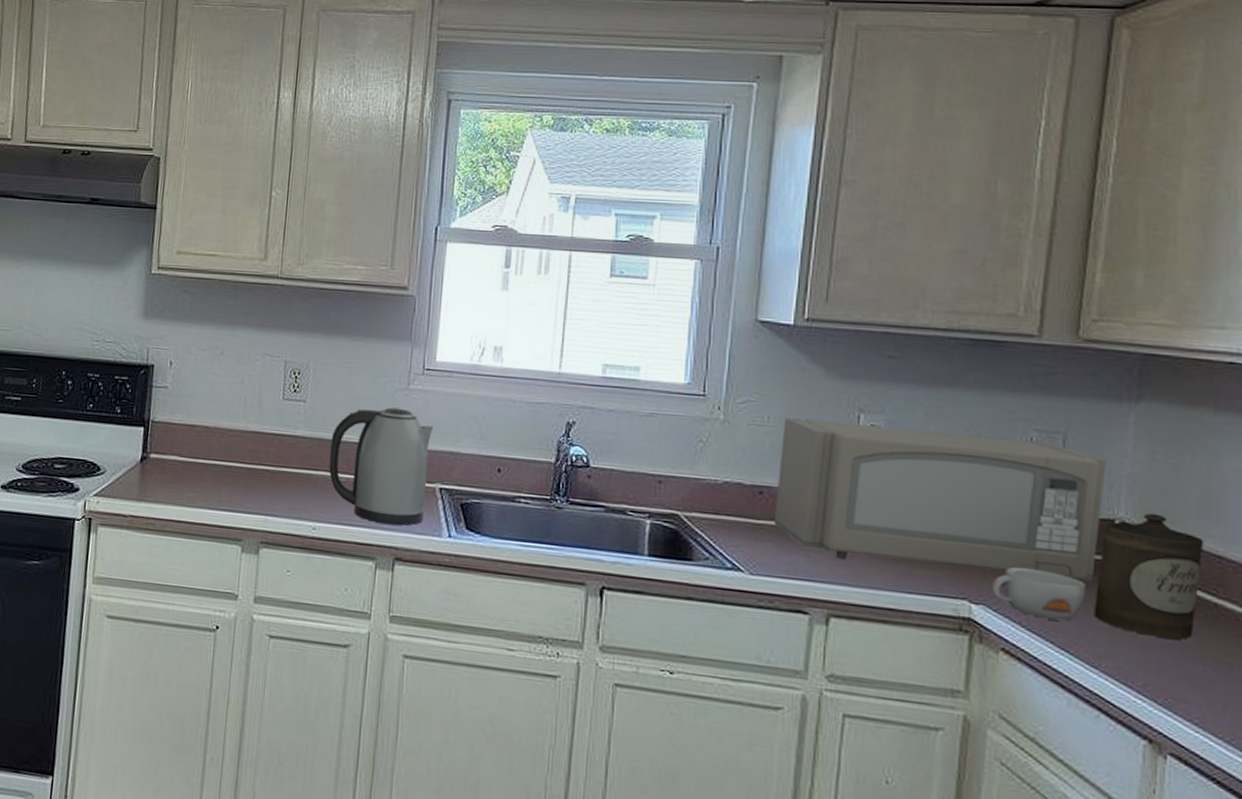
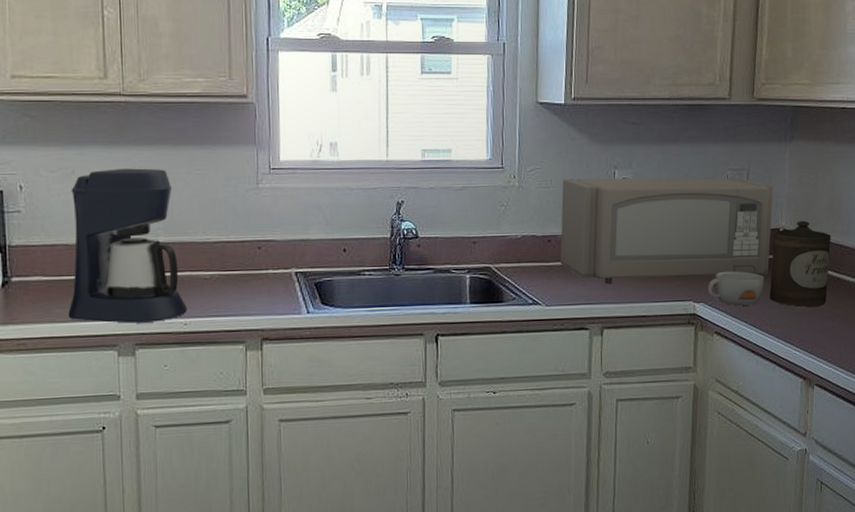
coffee maker: none [198,353,318,522] -> present [68,168,187,324]
kettle: present [329,407,433,525] -> none [191,206,285,310]

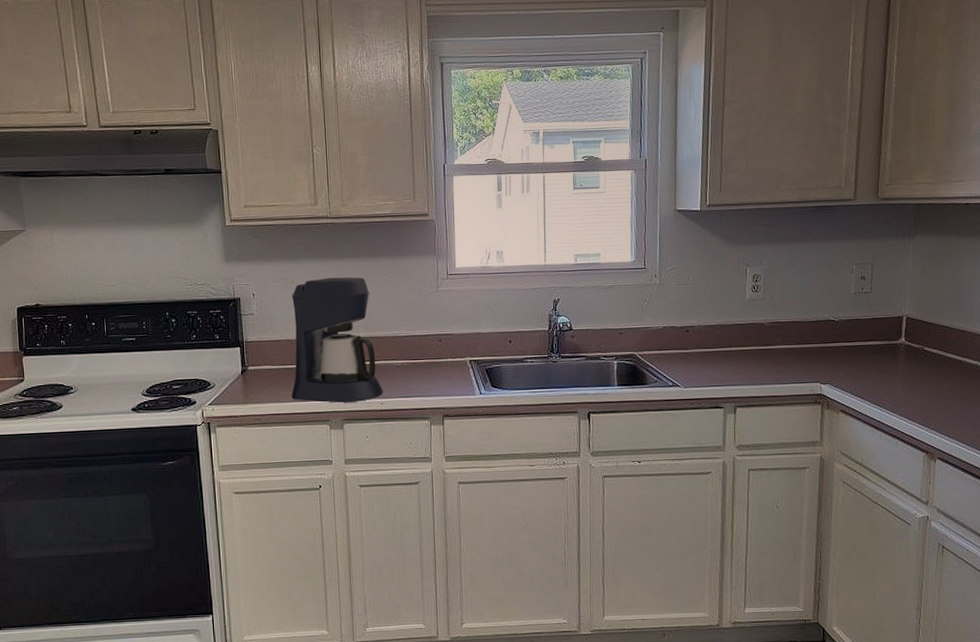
microwave: present [560,177,774,285] -> none [697,271,898,369]
bowl: present [707,271,765,306] -> none [833,355,888,387]
canister: present [769,220,831,307] -> none [893,309,954,387]

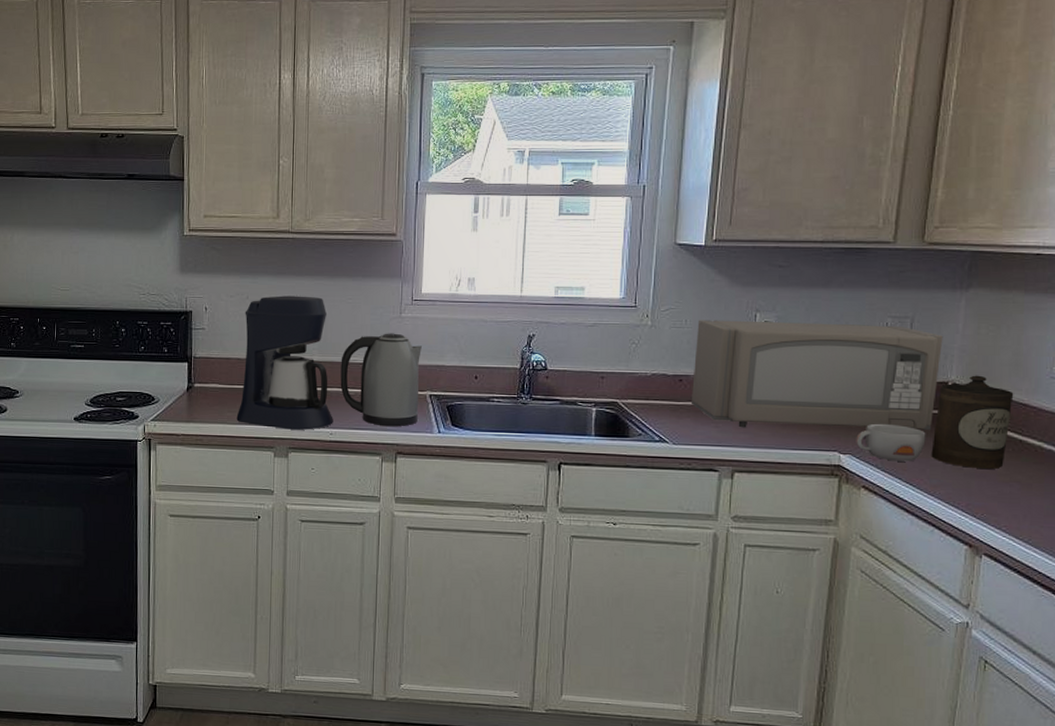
kettle: none [386,306,461,392] -> present [340,333,422,426]
microwave: none [697,271,898,369] -> present [690,320,943,430]
bowl: none [833,355,888,387] -> present [856,423,926,462]
canister: none [893,309,954,387] -> present [931,375,1014,469]

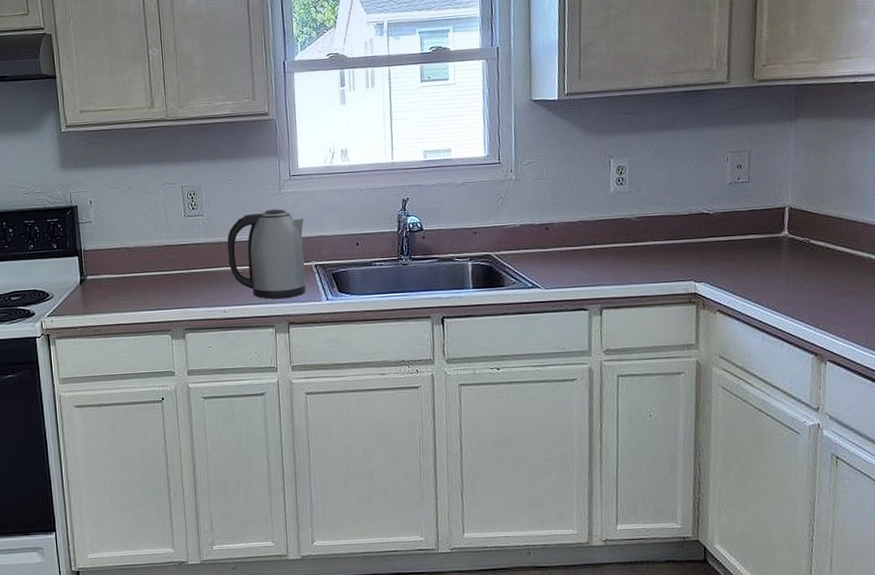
coffee maker: present [236,295,333,430] -> none [129,181,226,312]
microwave: present [690,320,943,430] -> none [557,159,778,268]
bowl: present [856,423,926,462] -> none [708,250,770,285]
canister: present [931,375,1014,469] -> none [775,198,843,284]

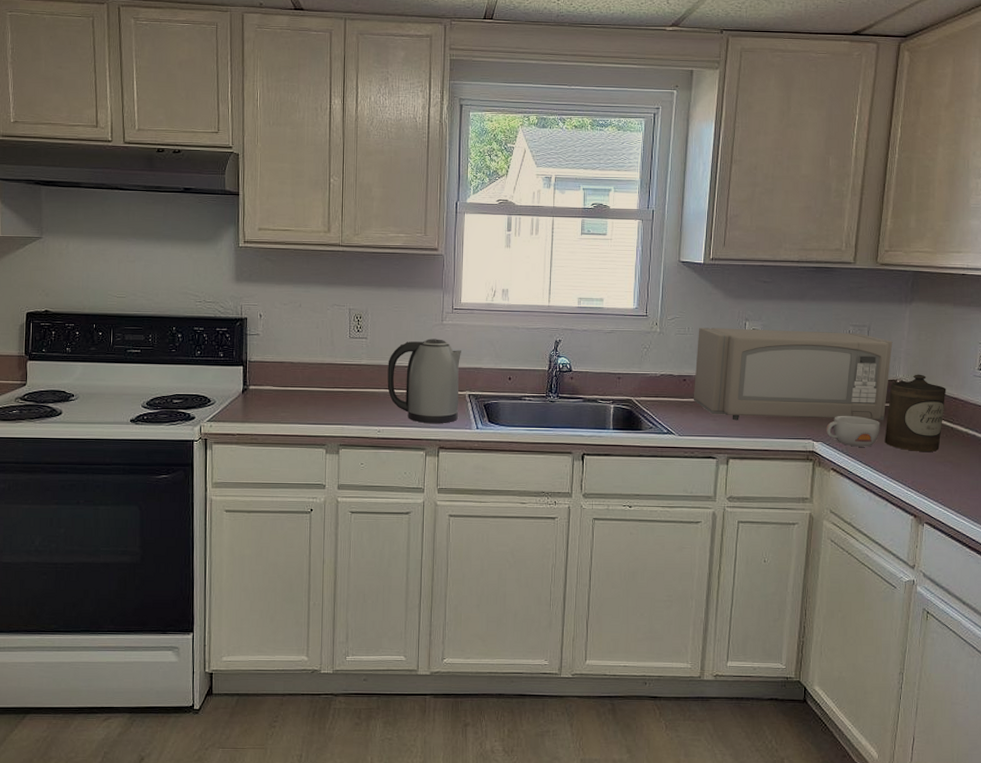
microwave: none [557,159,778,268] -> present [693,327,893,421]
bowl: none [708,250,770,285] -> present [826,415,880,447]
canister: none [775,198,843,284] -> present [884,374,947,452]

